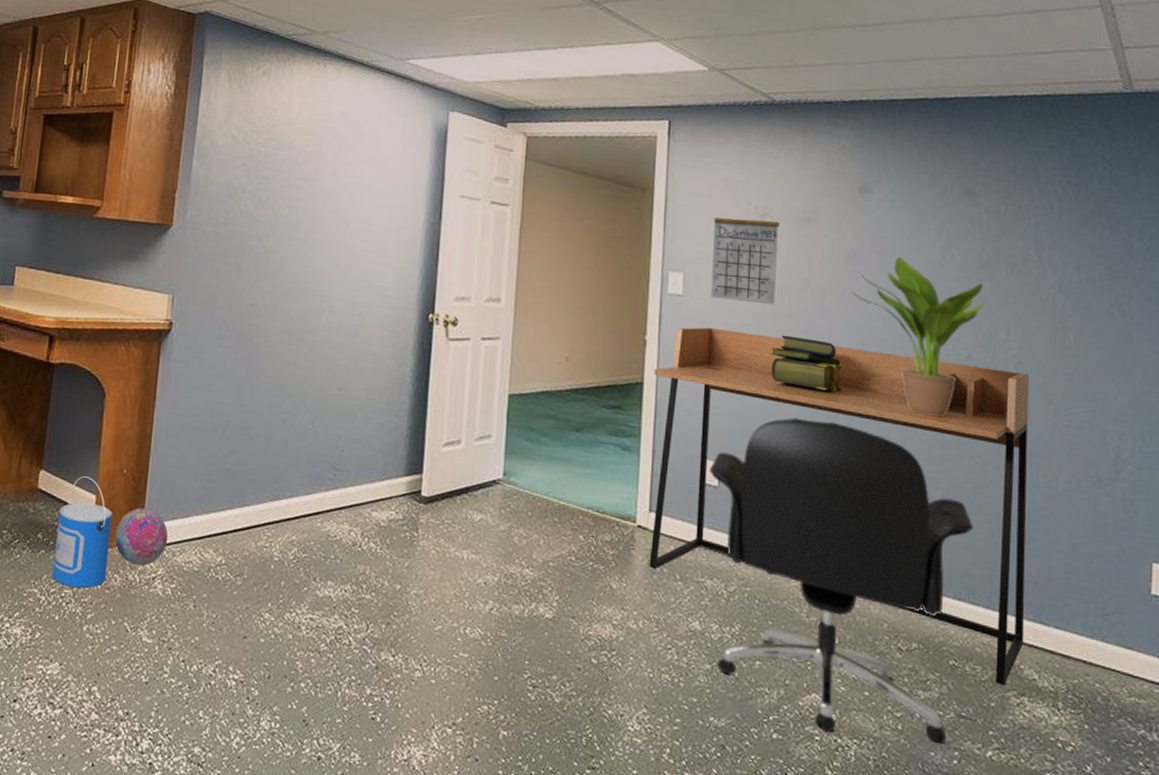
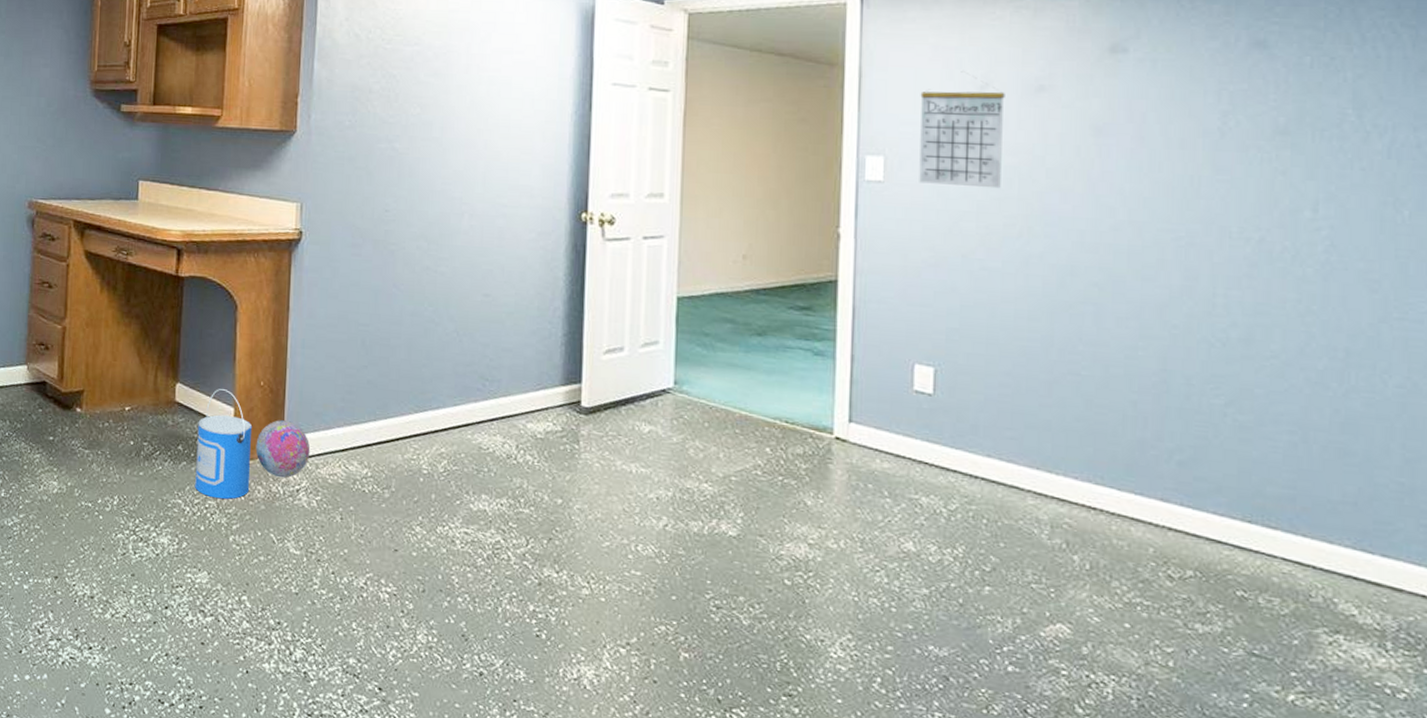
desk: present [649,327,1029,686] -> none [850,216,1344,622]
office chair: present [708,417,973,743] -> none [921,315,1268,684]
stack of books: present [768,335,844,393] -> none [994,222,1092,287]
potted plant: present [853,256,986,417] -> none [1103,125,1284,312]

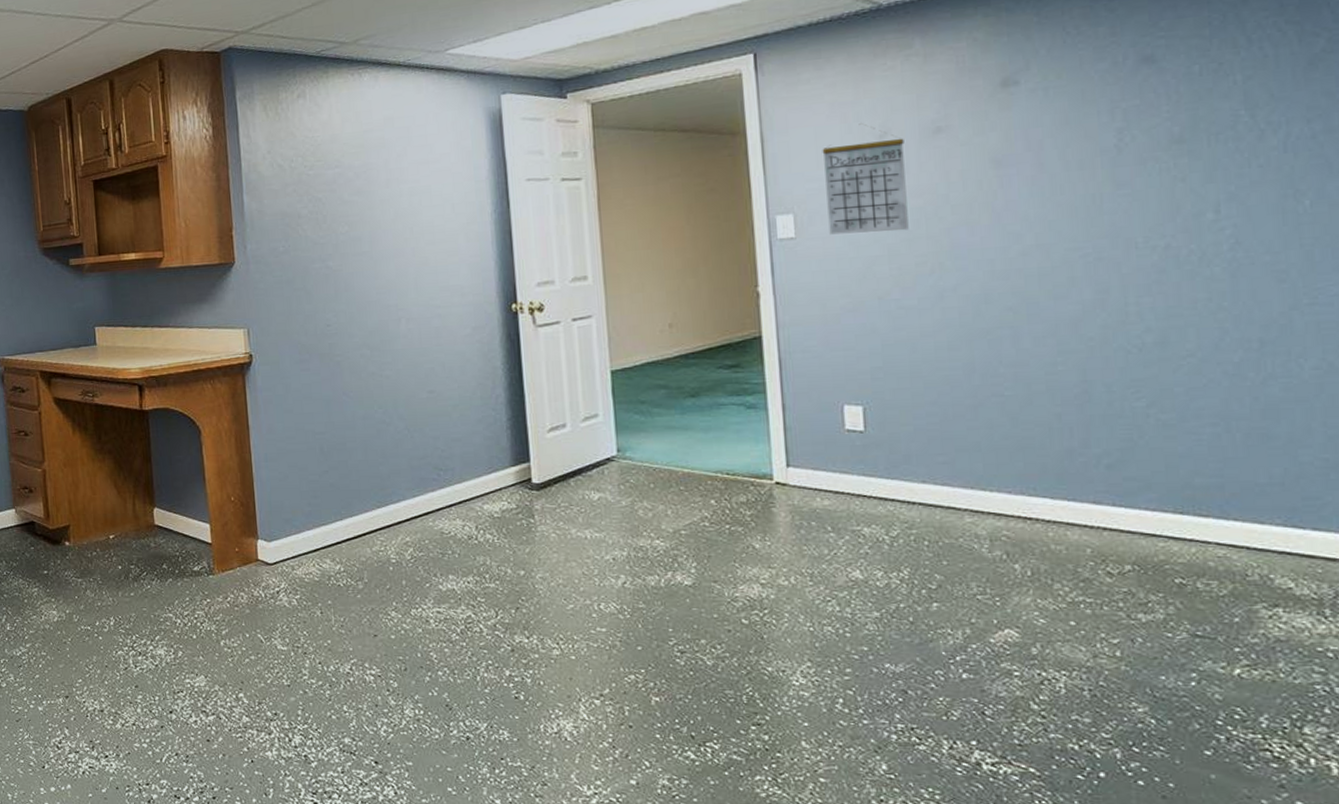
bucket: present [195,389,253,500] -> none [178,508,234,609]
decorative ball: present [255,420,311,478] -> none [234,530,285,583]

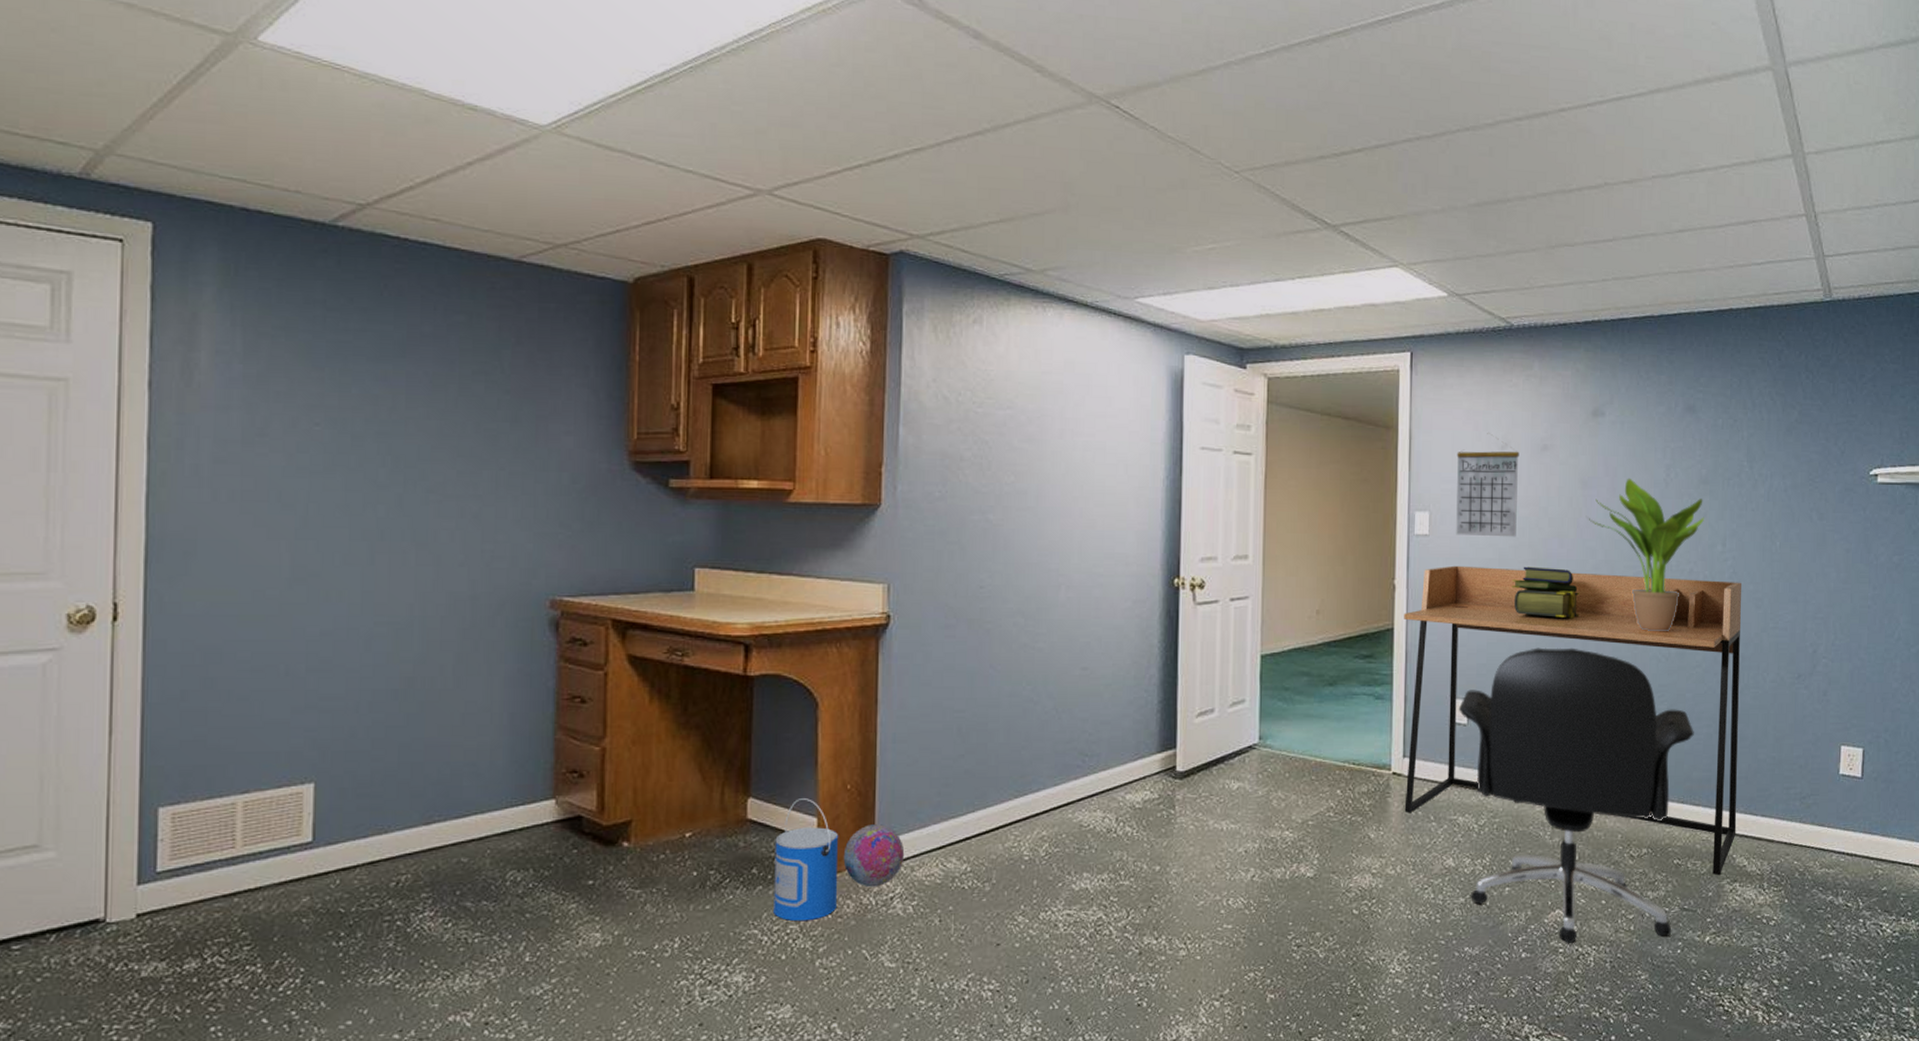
bucket: none [178,508,234,609] -> present [773,798,839,922]
decorative ball: none [234,530,285,583] -> present [843,824,905,888]
desk: none [773,253,1272,599] -> present [1404,565,1741,876]
office chair: none [851,344,1192,668] -> present [1458,647,1694,944]
stack of books: none [907,258,1005,313] -> present [1511,566,1580,619]
potted plant: none [1006,149,1184,320] -> present [1588,478,1705,632]

